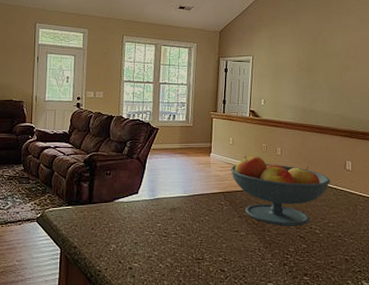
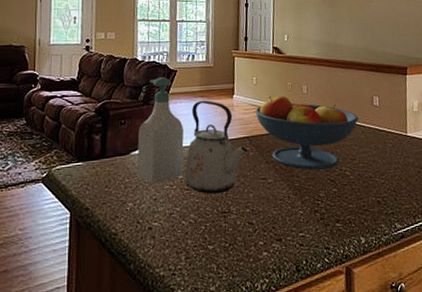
soap bottle: none [120,134,163,230] -> present [137,77,184,184]
kettle: none [163,156,222,242] -> present [185,100,248,195]

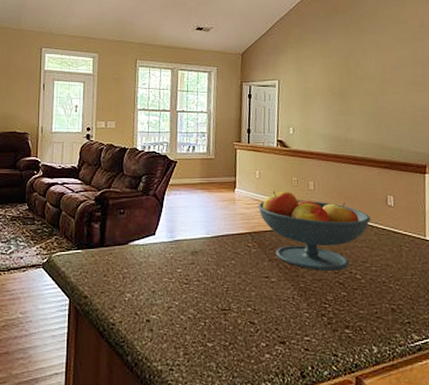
soap bottle: present [137,77,184,184] -> none [135,168,183,276]
kettle: present [185,100,248,195] -> none [184,192,250,290]

